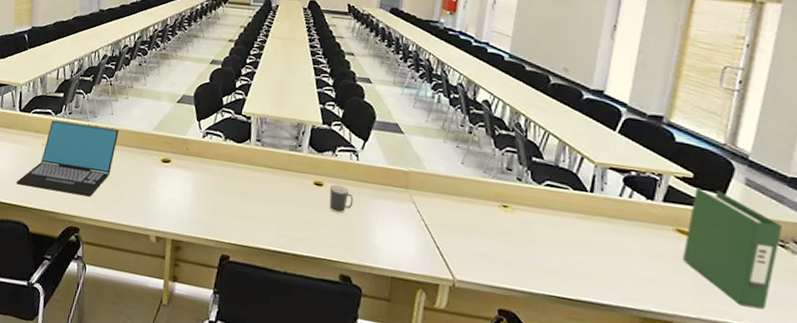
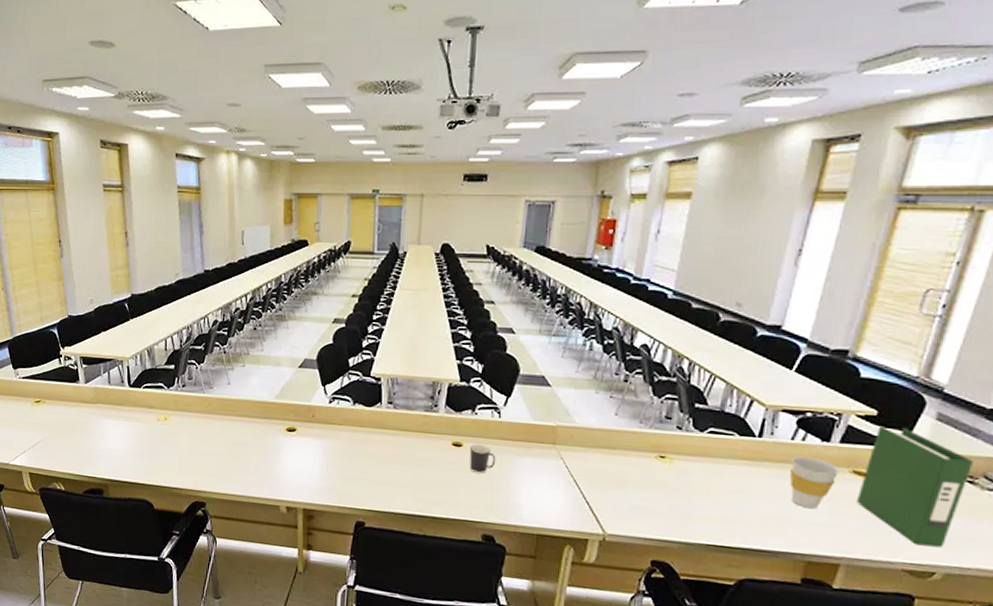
laptop: present [16,120,119,197] -> none [135,394,238,471]
cup: none [621,212,666,265] -> present [790,456,841,509]

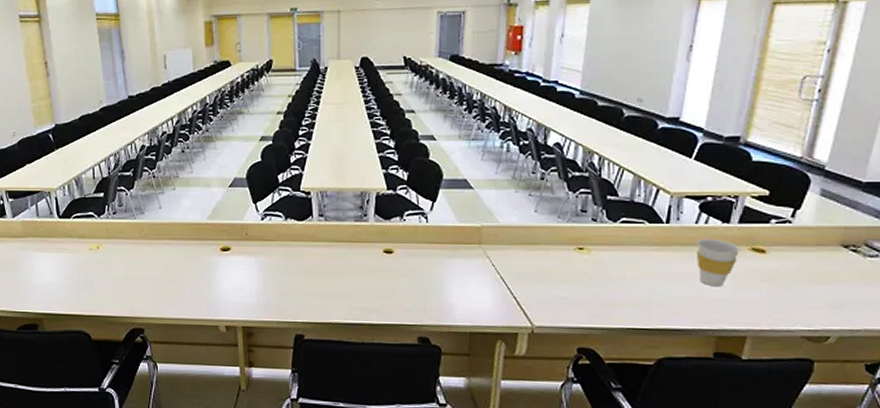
mug: present [469,445,496,474] -> none [400,251,426,278]
binder: present [855,426,973,548] -> none [756,205,854,313]

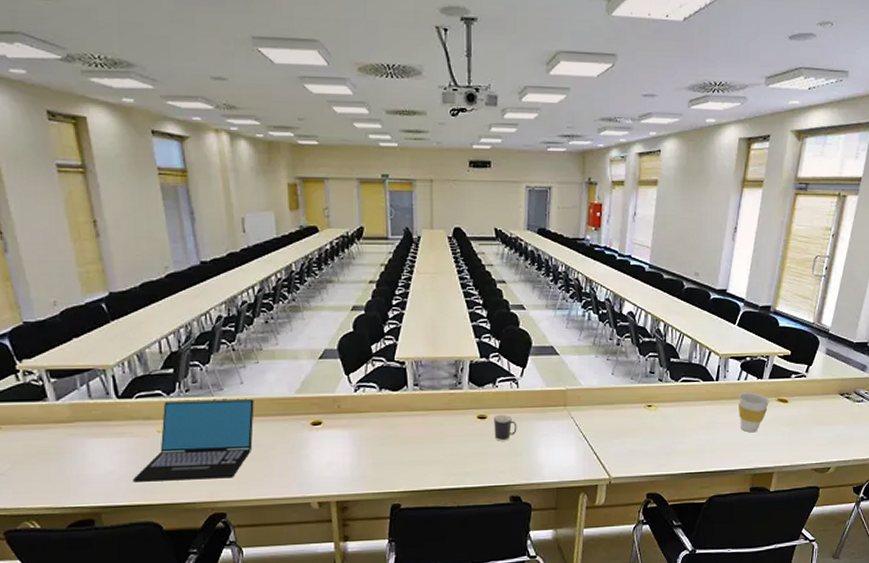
laptop: none [69,222,171,296] -> present [133,399,254,482]
mug: none [400,251,426,278] -> present [493,415,517,441]

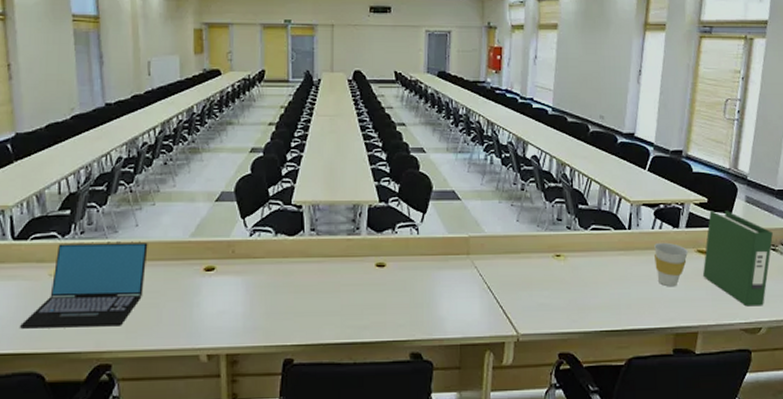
mug: present [493,415,517,441] -> none [392,263,418,291]
binder: none [781,362,848,449] -> present [702,211,773,307]

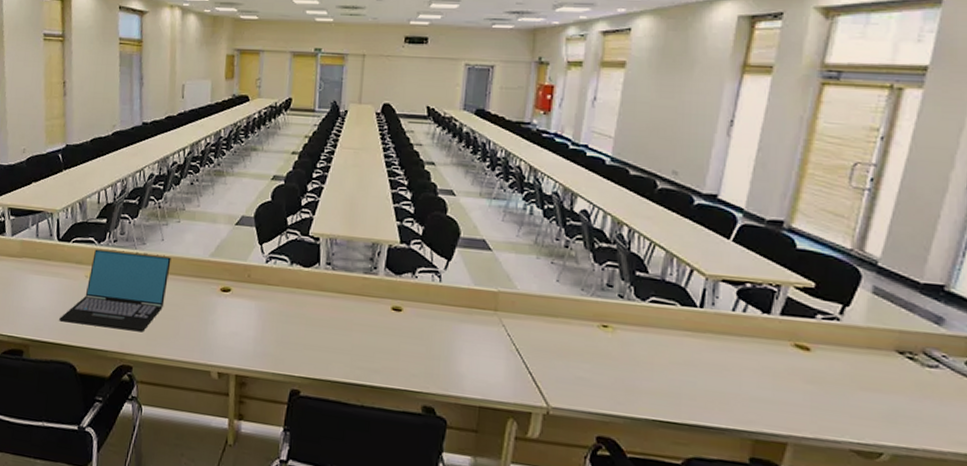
cup: present [654,242,689,287] -> none [733,327,783,384]
binder: present [702,211,773,307] -> none [799,299,911,427]

